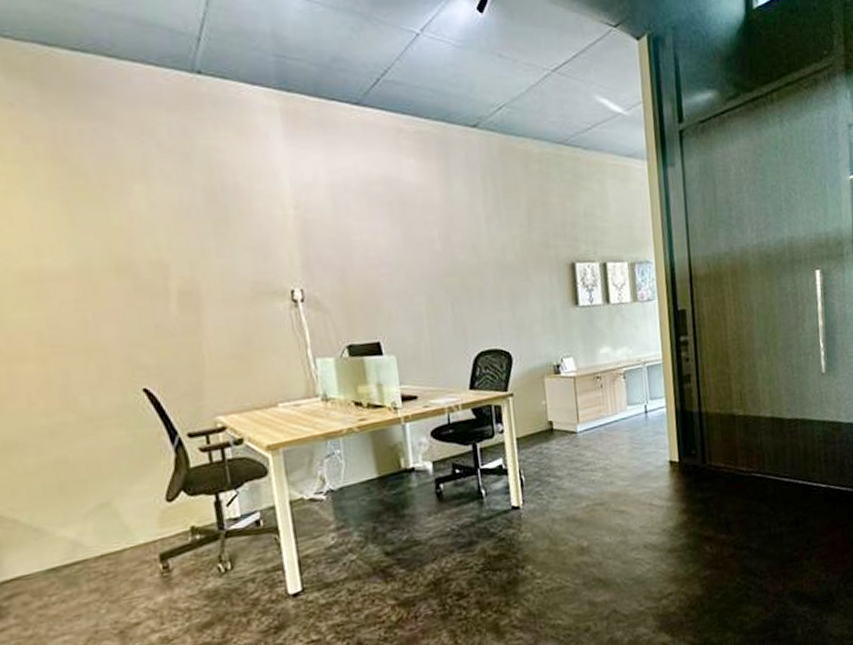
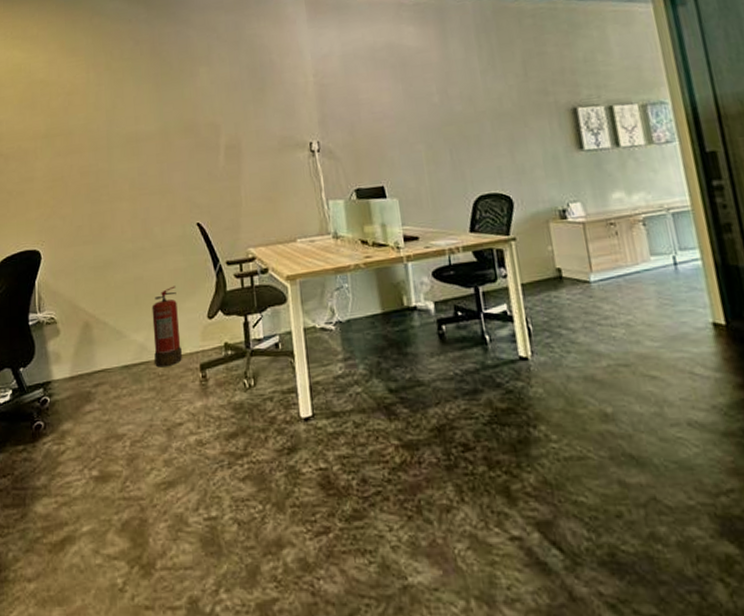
fire extinguisher: none [84,466,136,565] -> present [151,285,183,368]

